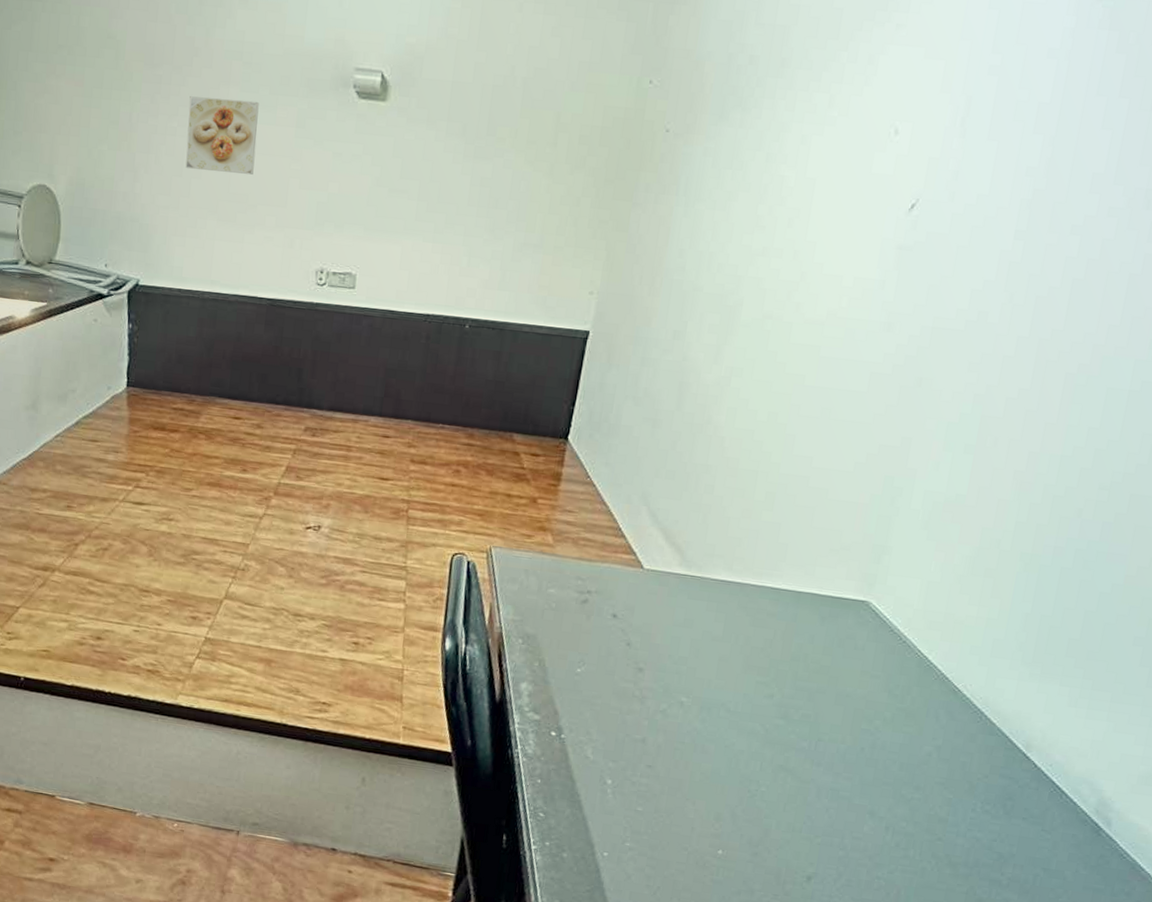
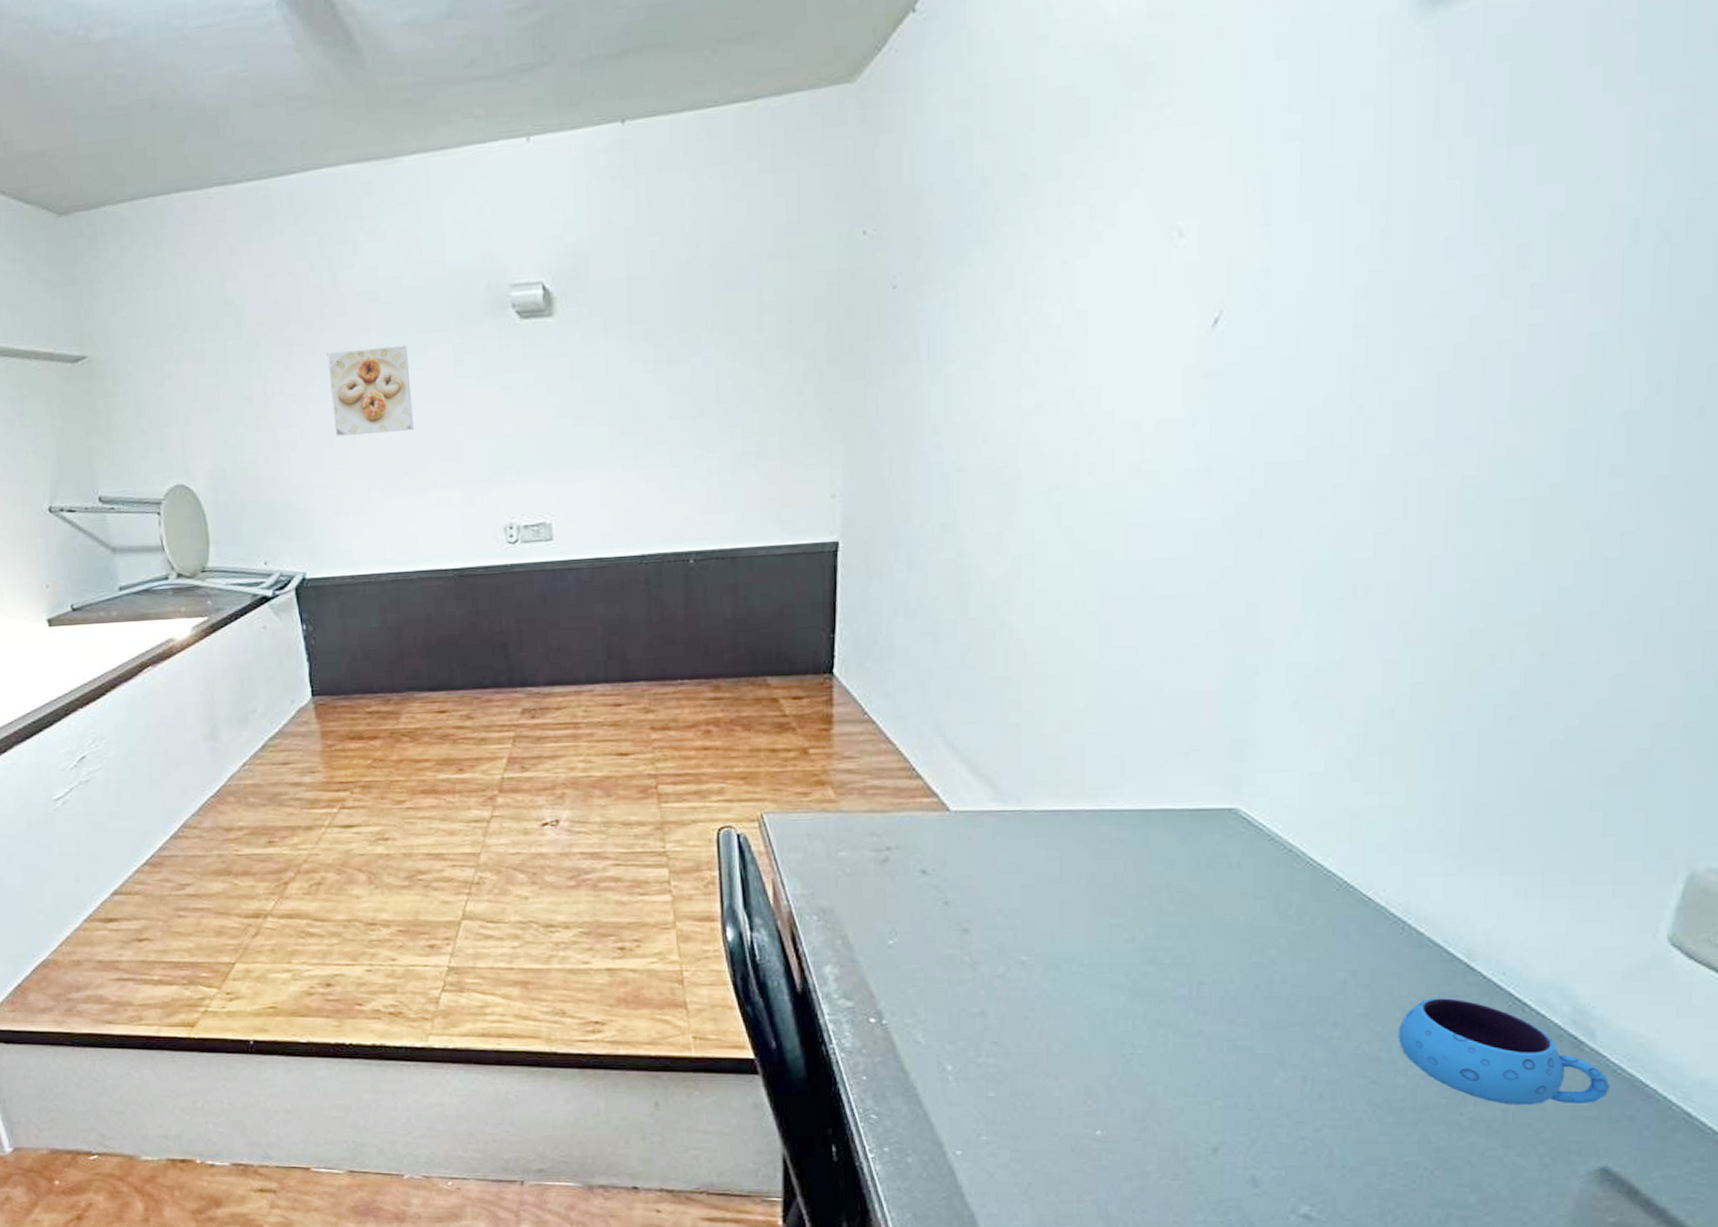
mug: none [964,777,1117,879] -> present [1399,998,1610,1106]

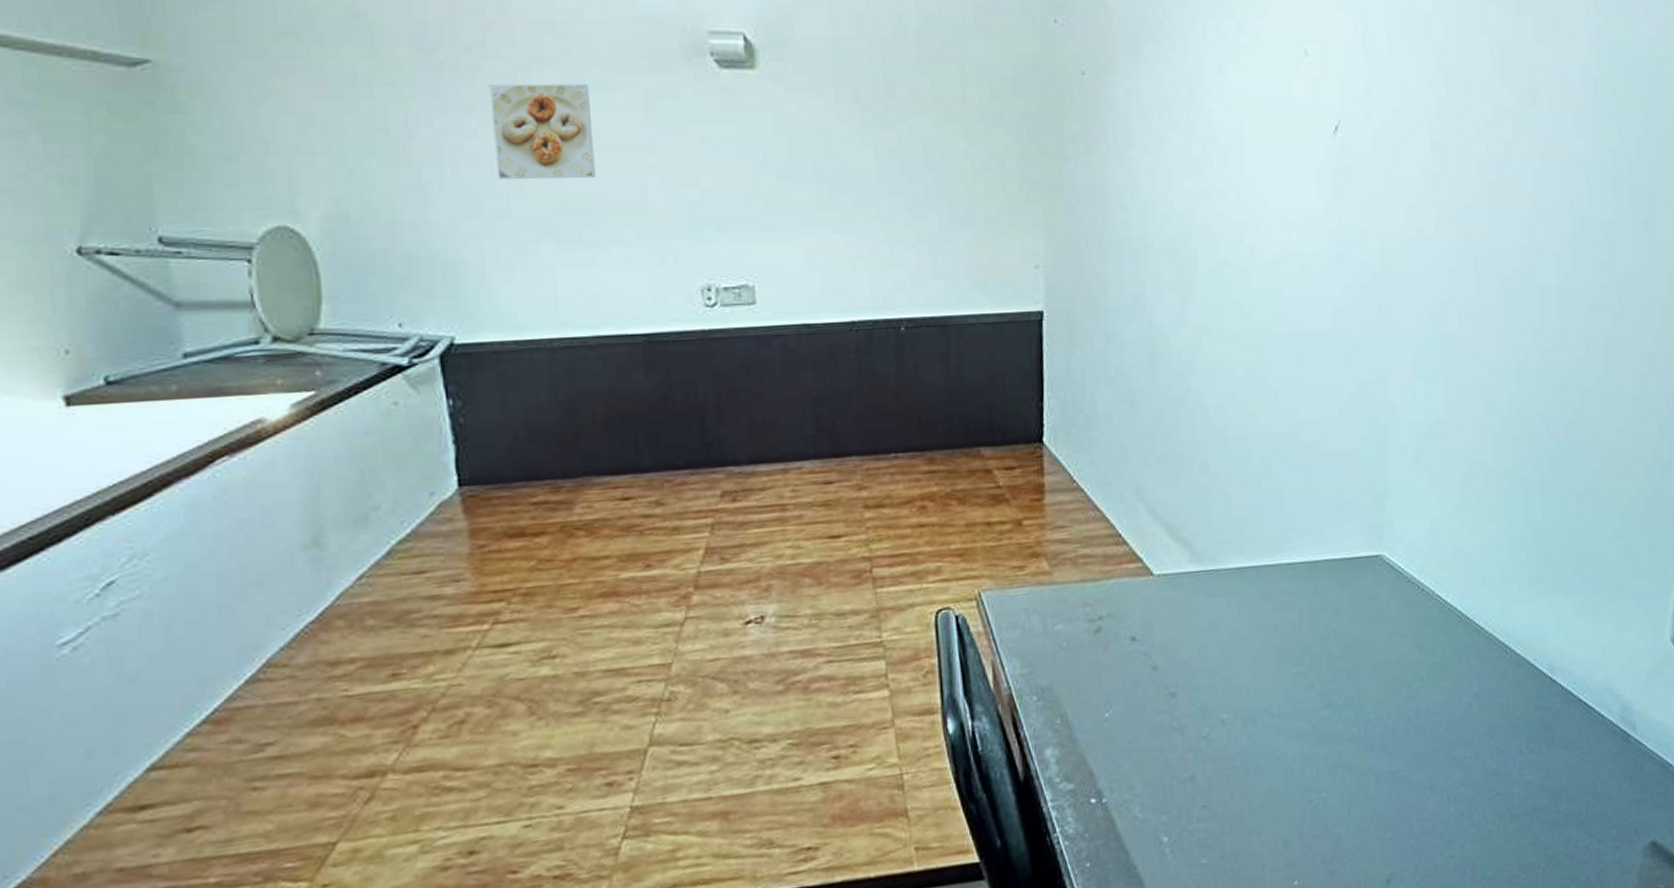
mug: present [1399,998,1610,1106] -> none [1511,709,1650,798]

